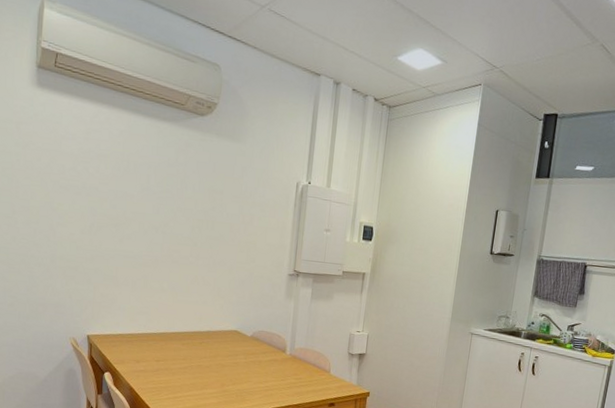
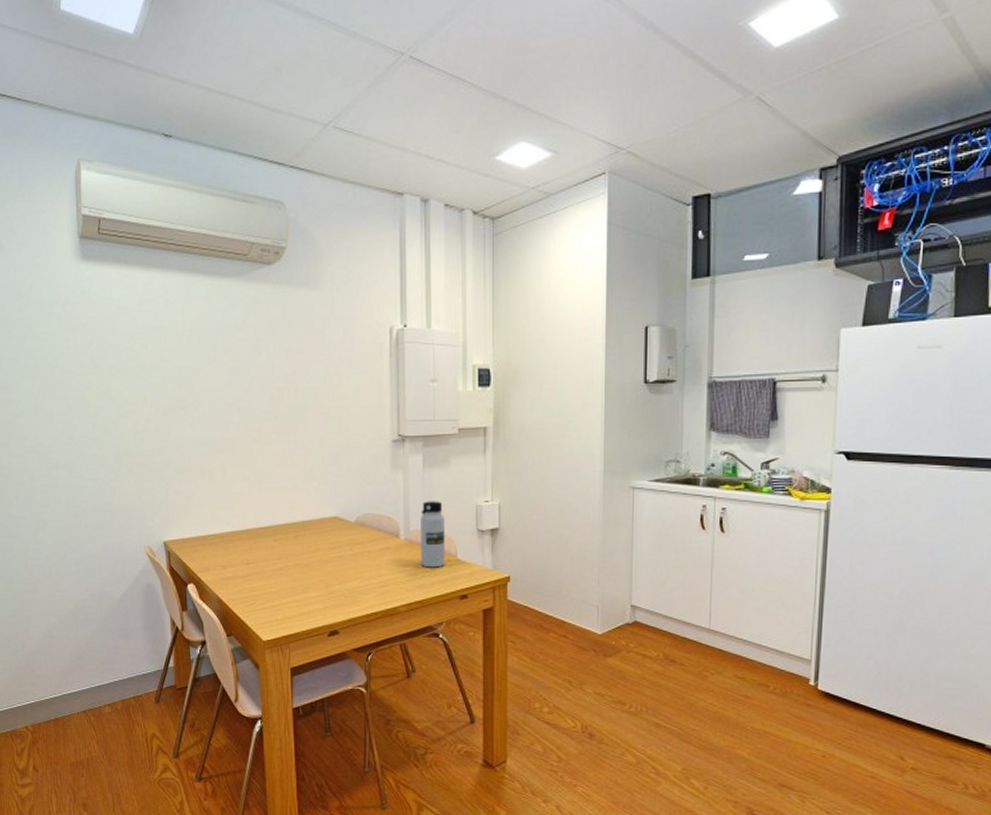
water bottle: none [301,326,324,380] -> present [421,501,445,568]

